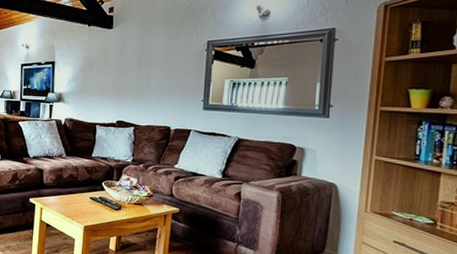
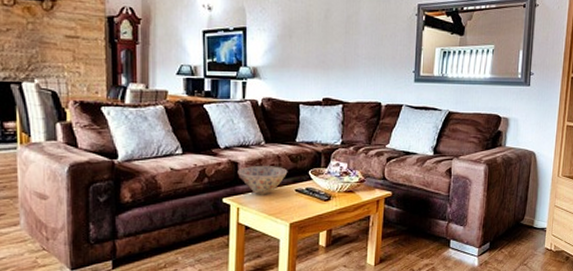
bowl: none [42,174,84,199] -> present [238,166,288,195]

